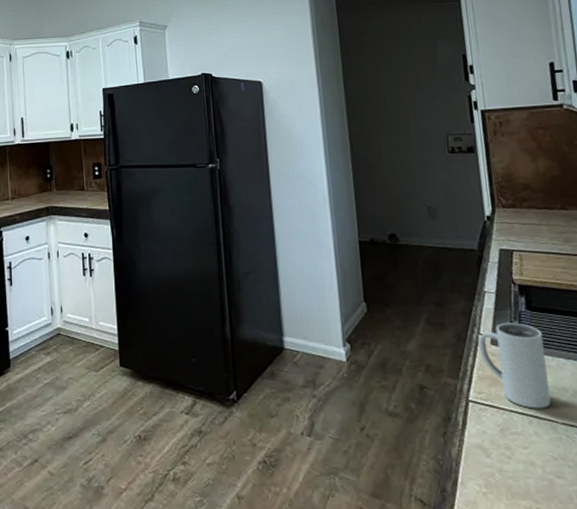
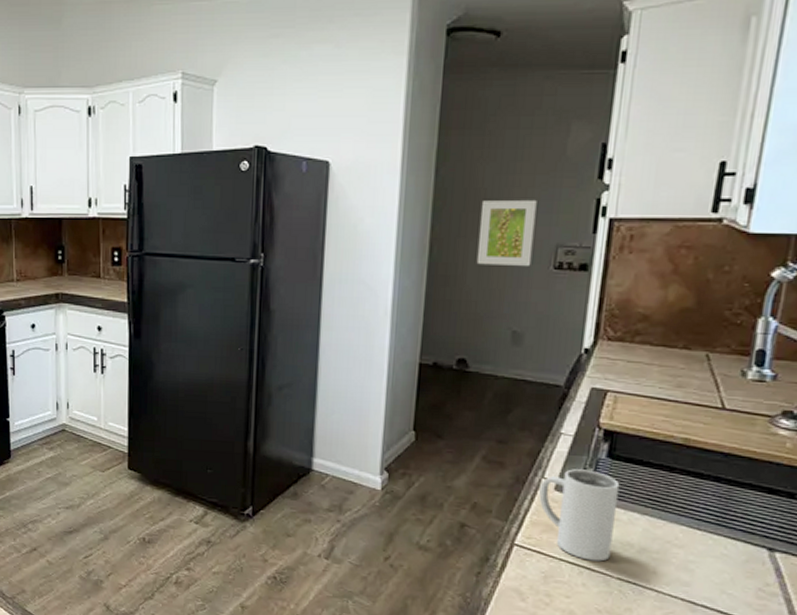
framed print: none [383,100,431,154] -> present [476,199,537,266]

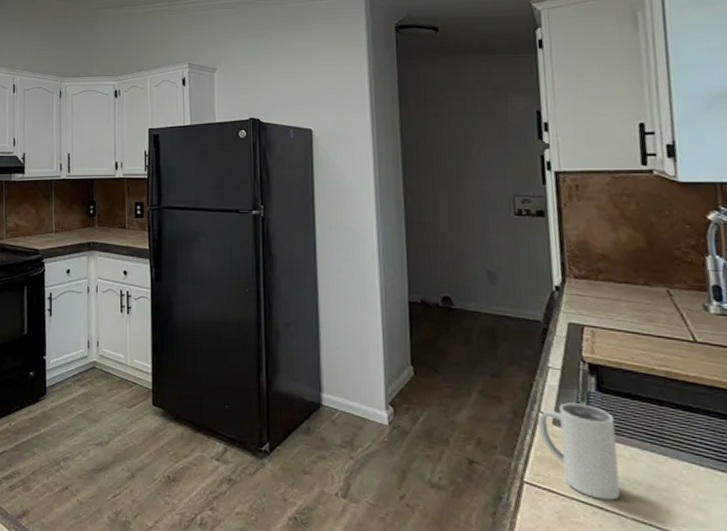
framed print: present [476,199,537,266] -> none [443,157,494,213]

